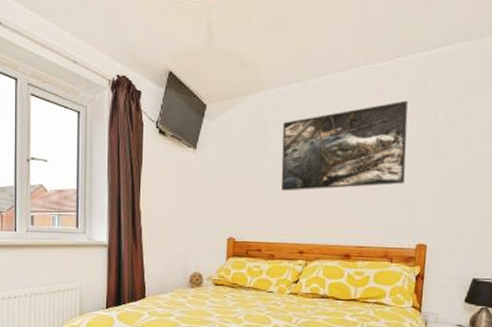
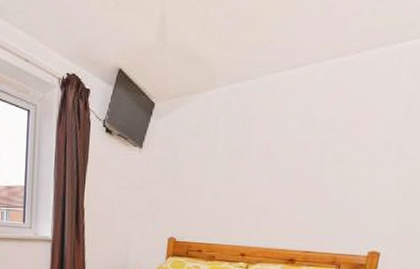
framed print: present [281,100,408,191] -> none [227,97,375,193]

